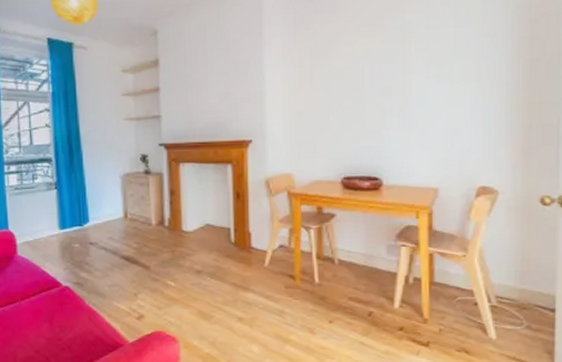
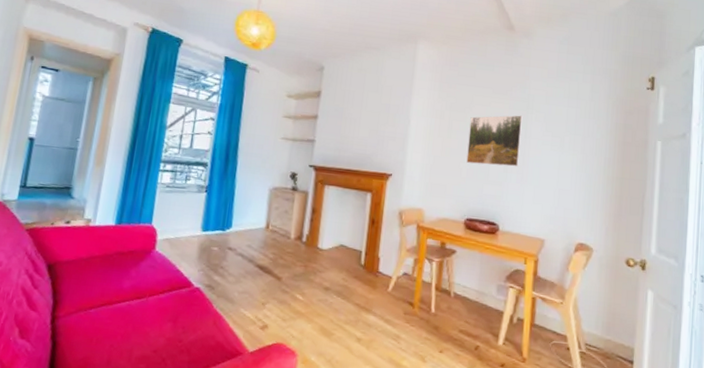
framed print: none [335,47,399,114] -> present [466,115,523,167]

